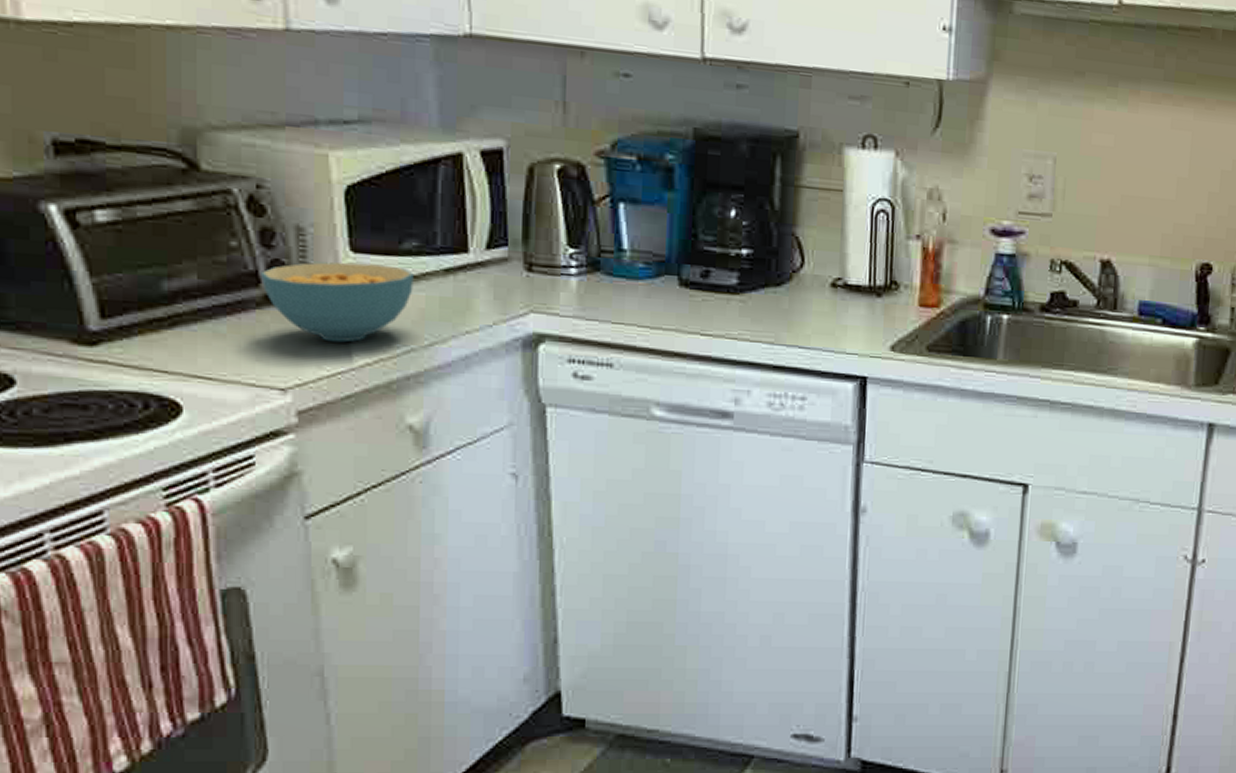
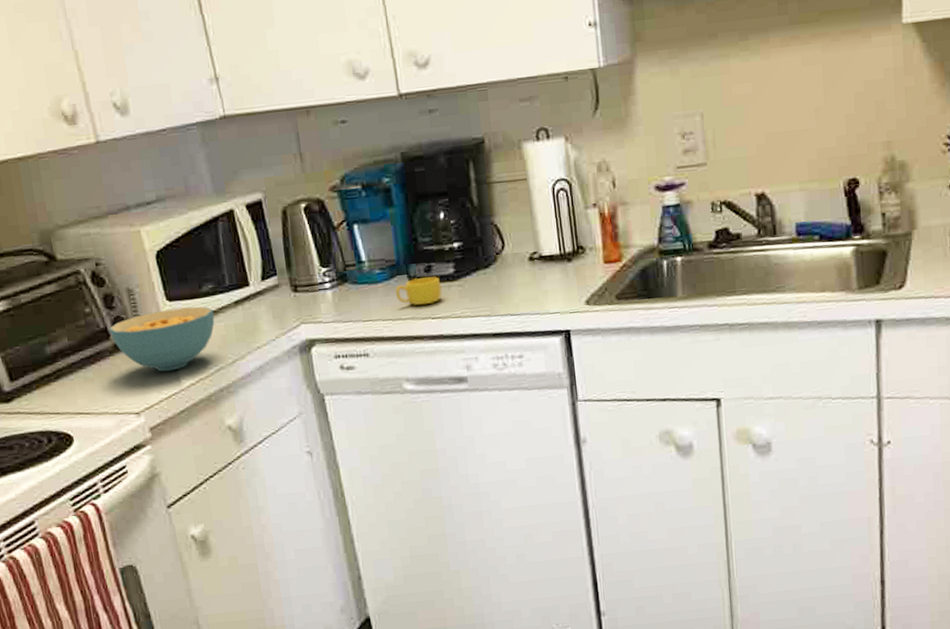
cup: none [659,281,719,318] -> present [395,275,442,306]

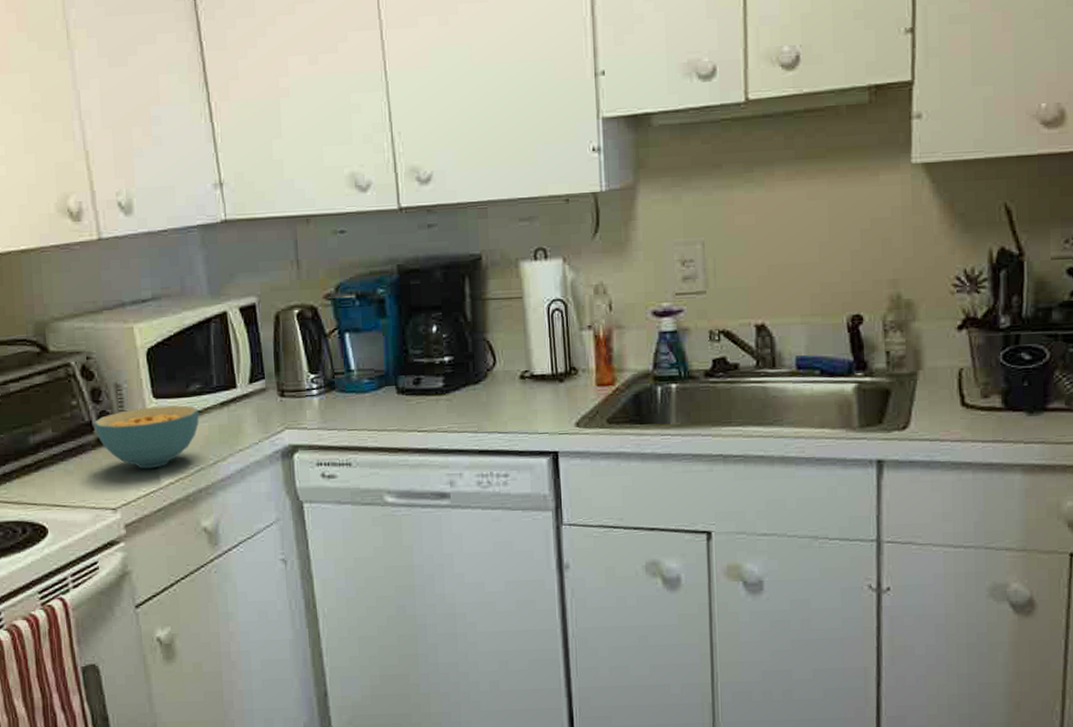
cup: present [395,275,442,306] -> none [382,388,430,418]

